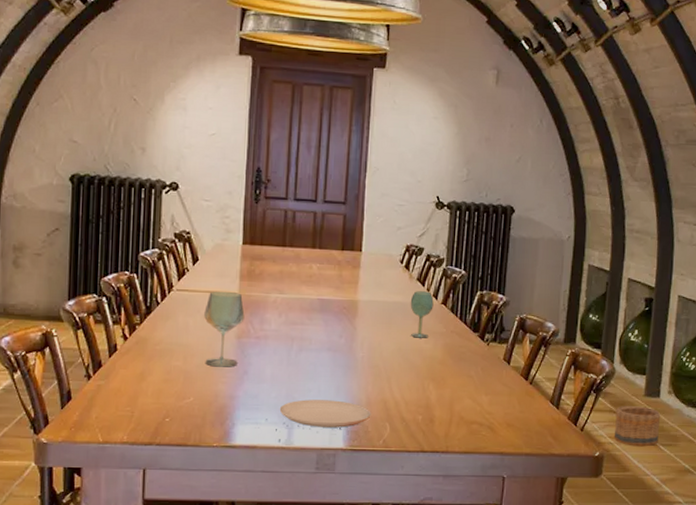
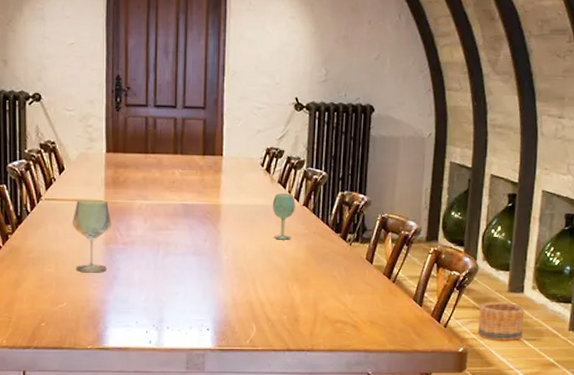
plate: present [279,399,371,428] -> none [149,302,238,329]

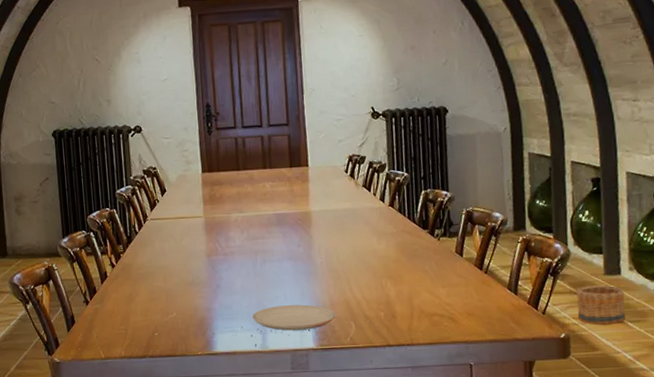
wine glass: present [73,199,111,273] -> none [176,216,212,284]
plate: none [149,302,238,329] -> present [252,304,336,331]
wine glass: present [272,193,295,240] -> none [359,196,382,240]

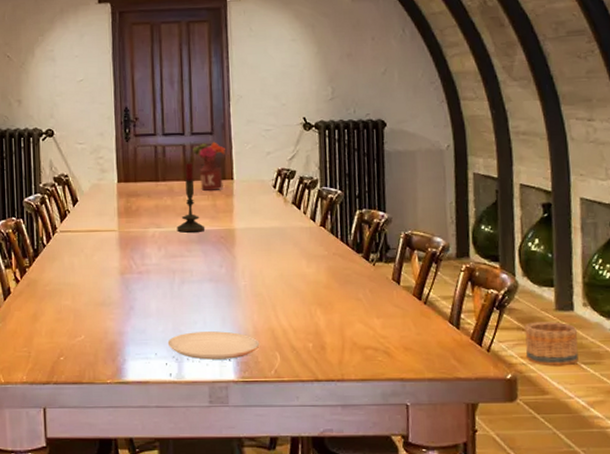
candle: none [257,151,284,217] -> present [177,161,206,233]
flower arrangement: none [270,132,301,178] -> present [192,142,226,191]

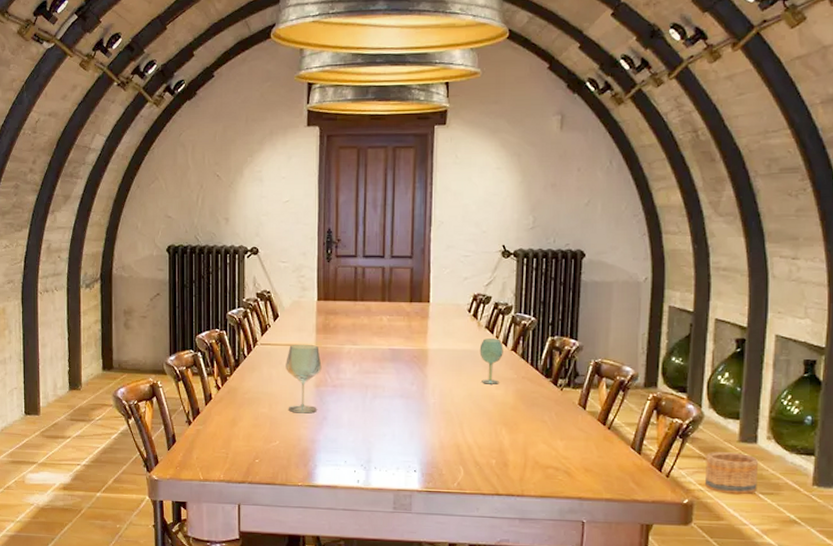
wine glass: none [87,229,126,304] -> present [286,344,322,414]
plate: present [167,331,260,360] -> none [357,443,445,470]
candle: present [177,161,206,233] -> none [372,283,400,351]
flower arrangement: present [192,142,226,191] -> none [392,265,425,312]
wine glass: none [287,214,312,263] -> present [479,339,503,384]

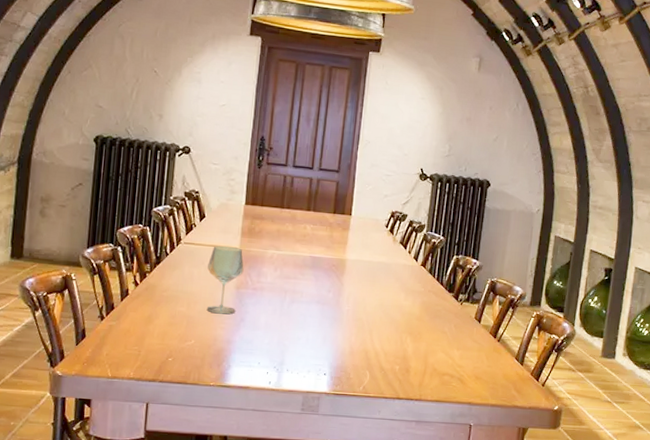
wine glass: present [479,339,503,384] -> none [392,253,414,296]
basket: present [705,452,759,495] -> none [572,365,615,403]

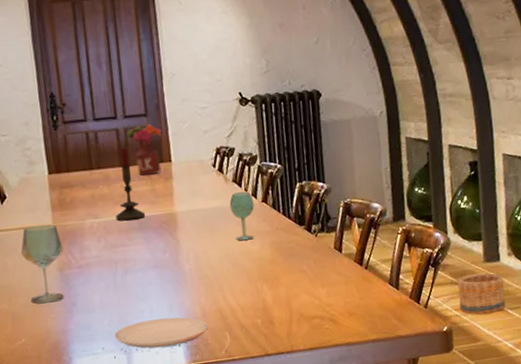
plate: none [271,346,354,374] -> present [114,317,209,348]
candle: none [294,194,320,259] -> present [115,146,146,221]
flower arrangement: none [318,179,349,223] -> present [126,124,162,176]
wine glass: none [392,253,414,296] -> present [229,191,254,241]
basket: none [572,365,615,403] -> present [457,273,506,316]

